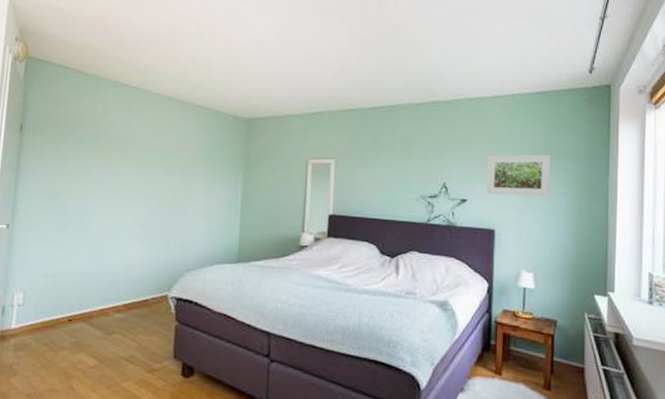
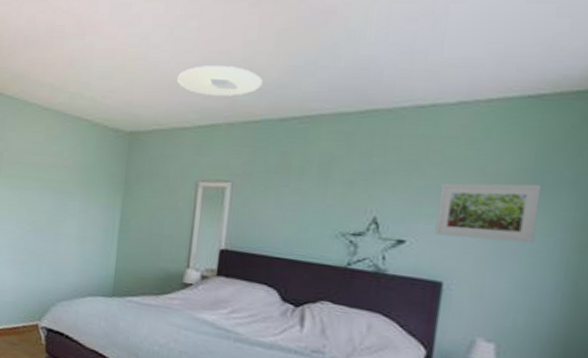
ceiling light: none [286,65,355,90] -> present [177,65,263,96]

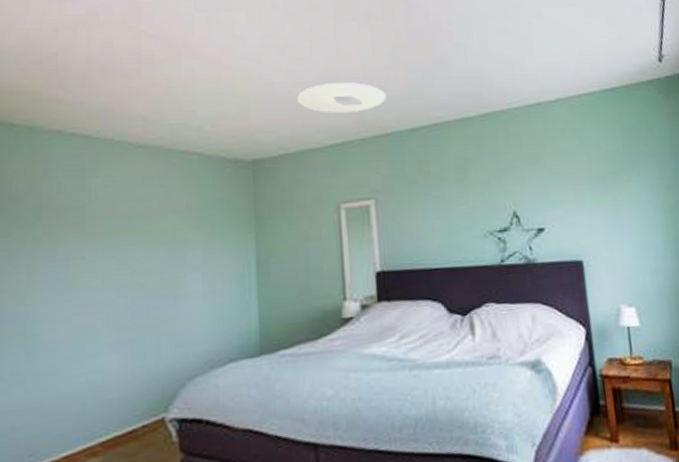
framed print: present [434,183,542,244] -> none [561,161,639,218]

